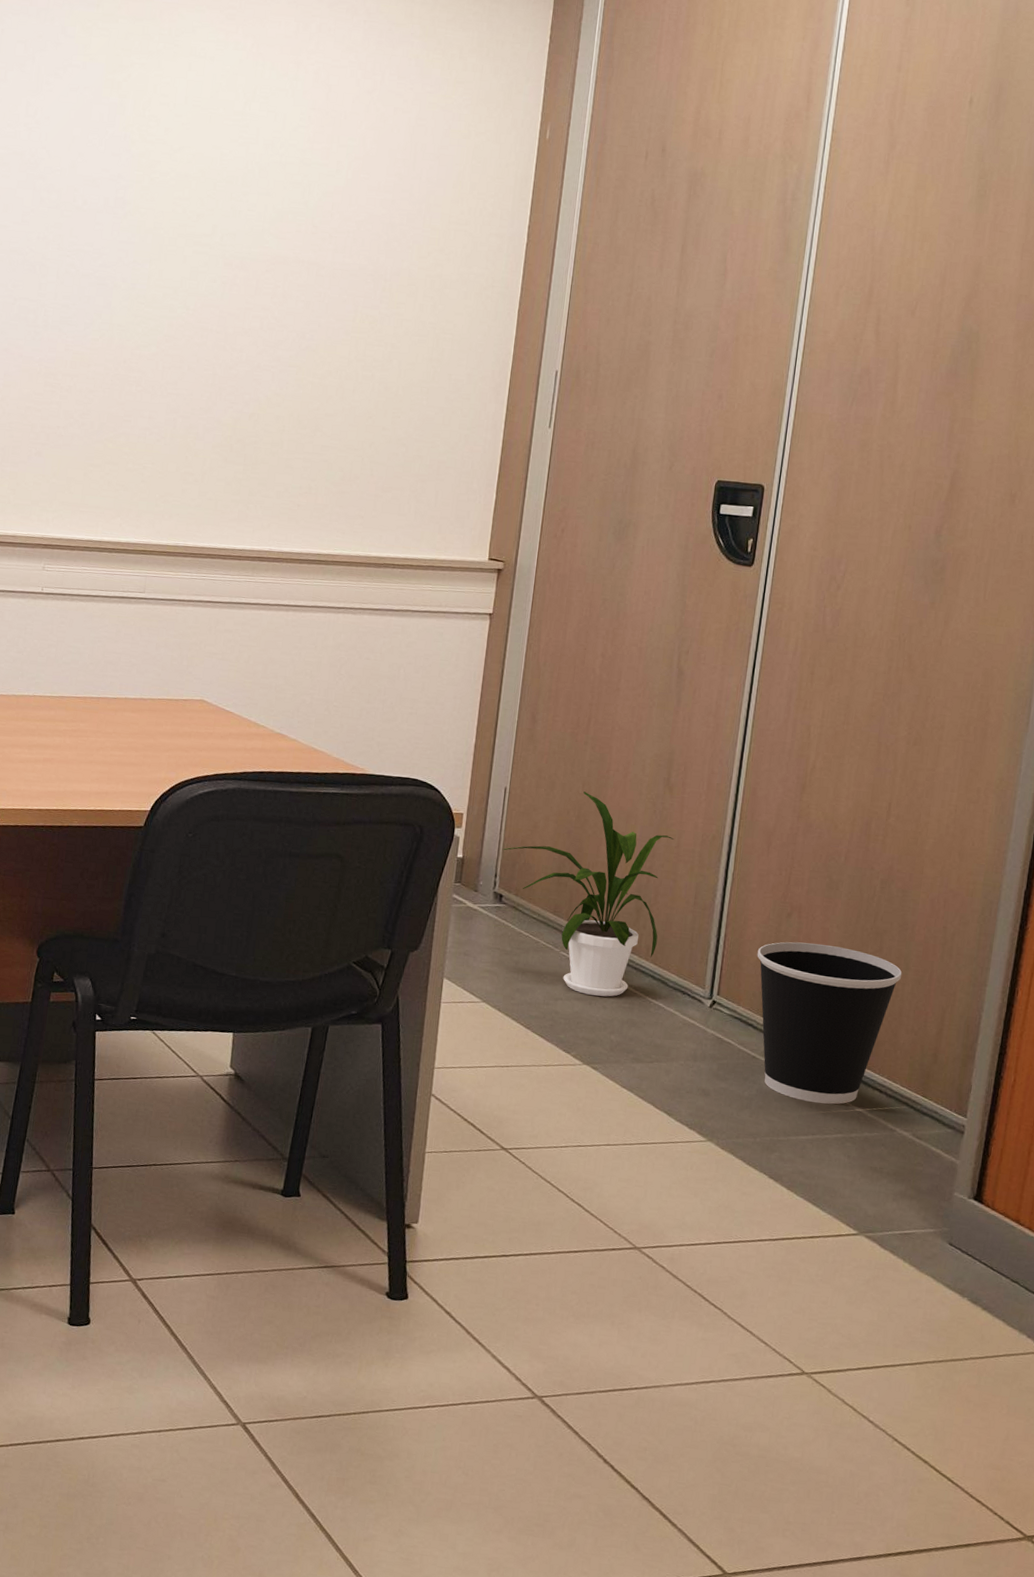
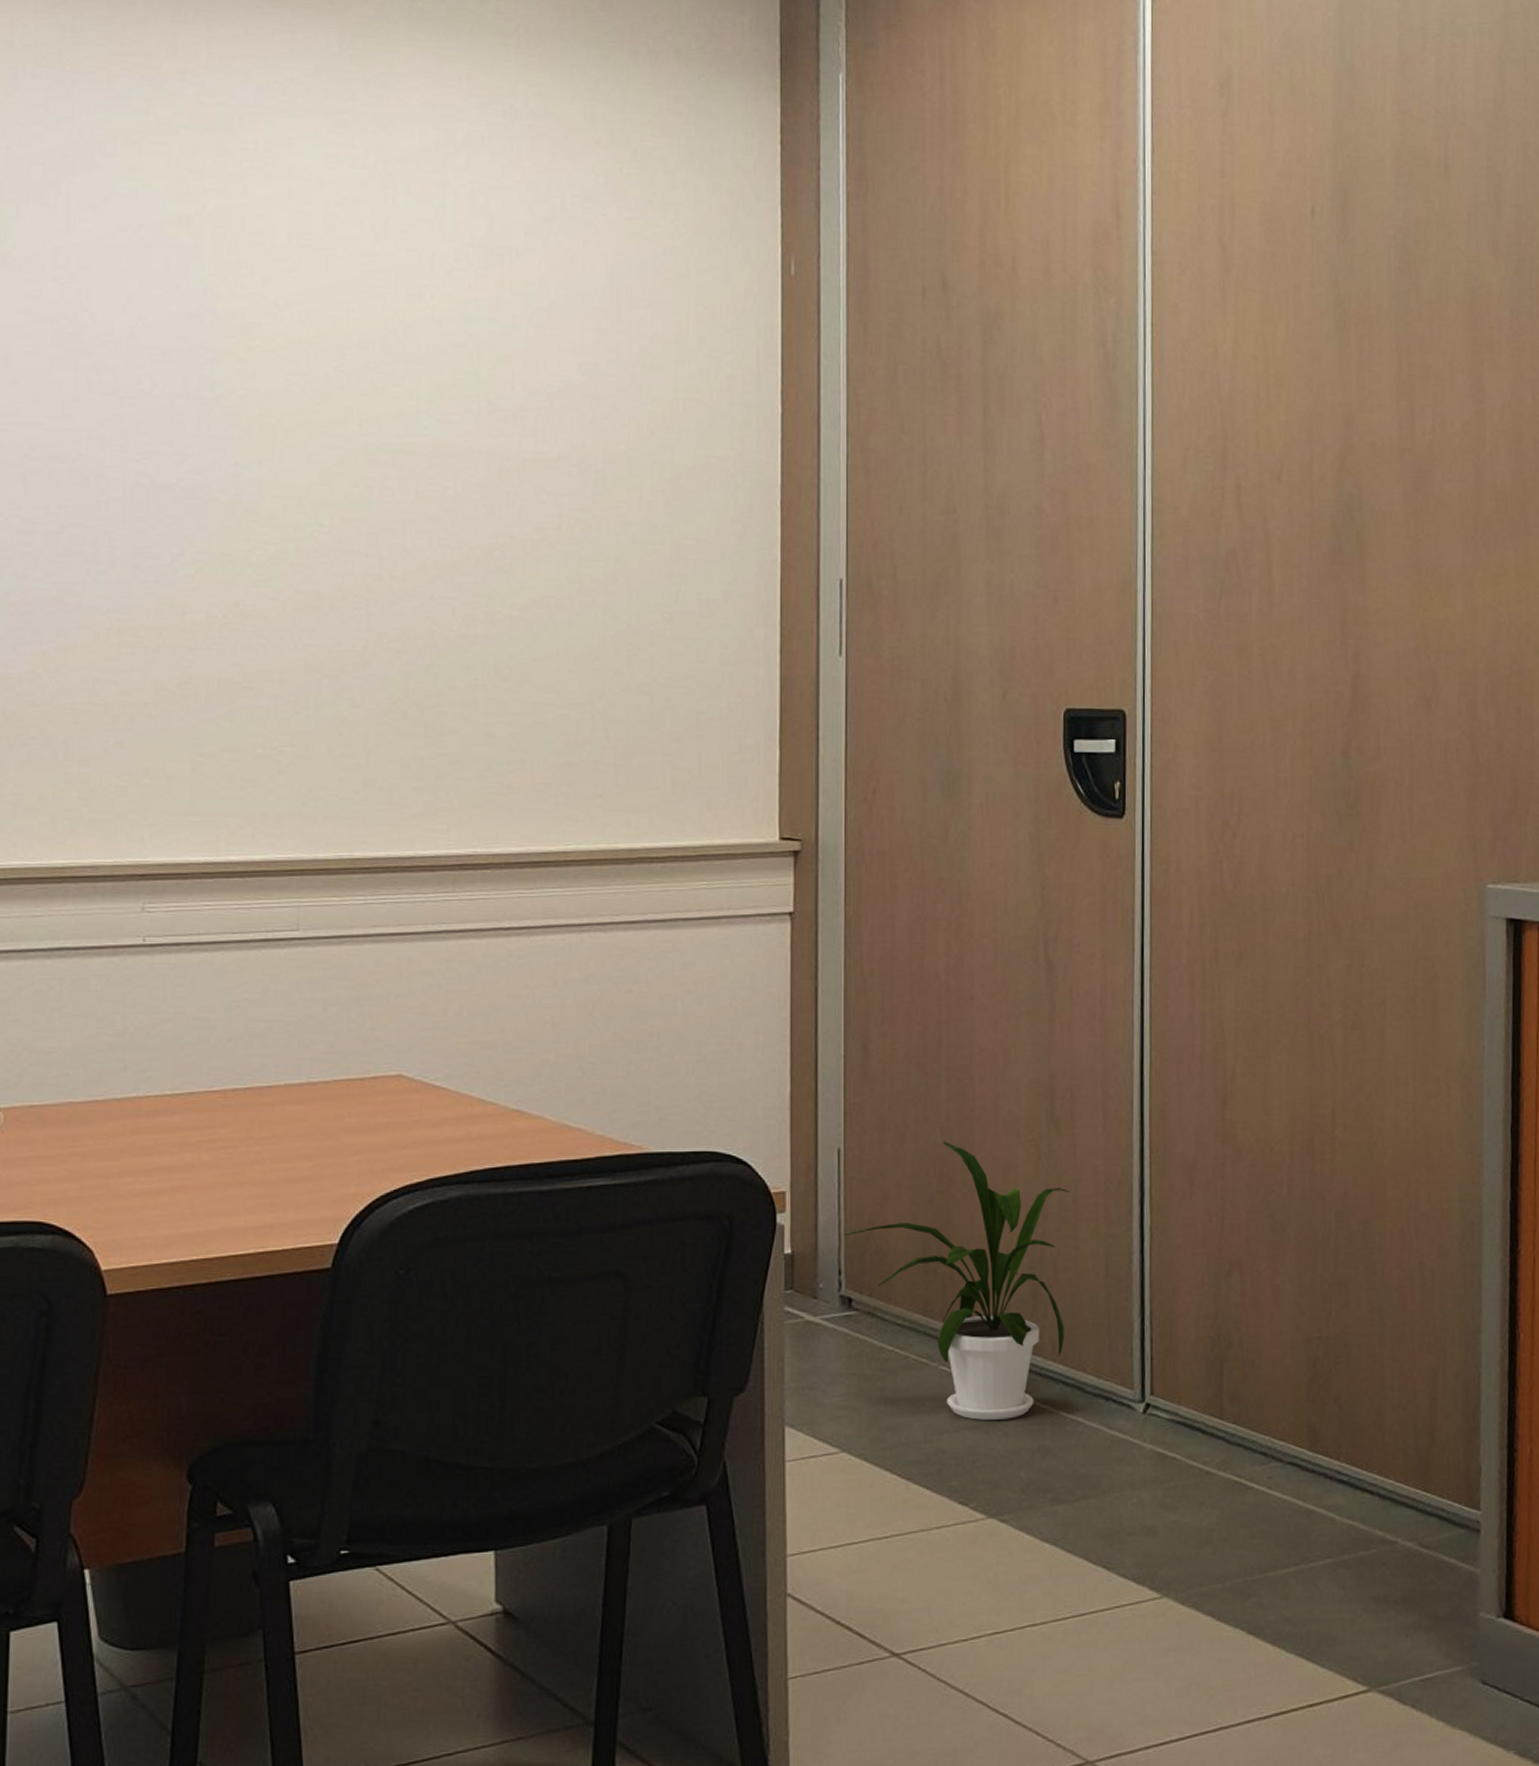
wastebasket: present [757,942,902,1105] -> none [1194,1307,1378,1522]

